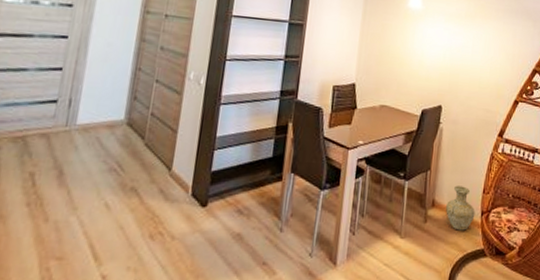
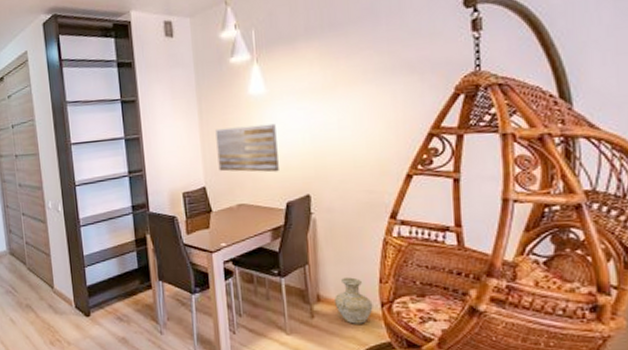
wall art: none [370,31,425,81] -> present [215,123,279,173]

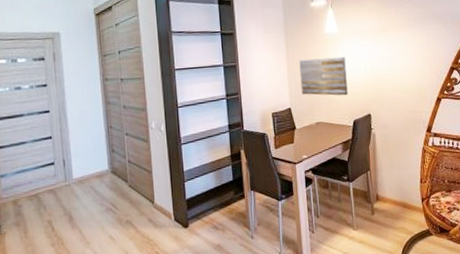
vase: present [335,277,373,324] -> none [389,179,416,217]

